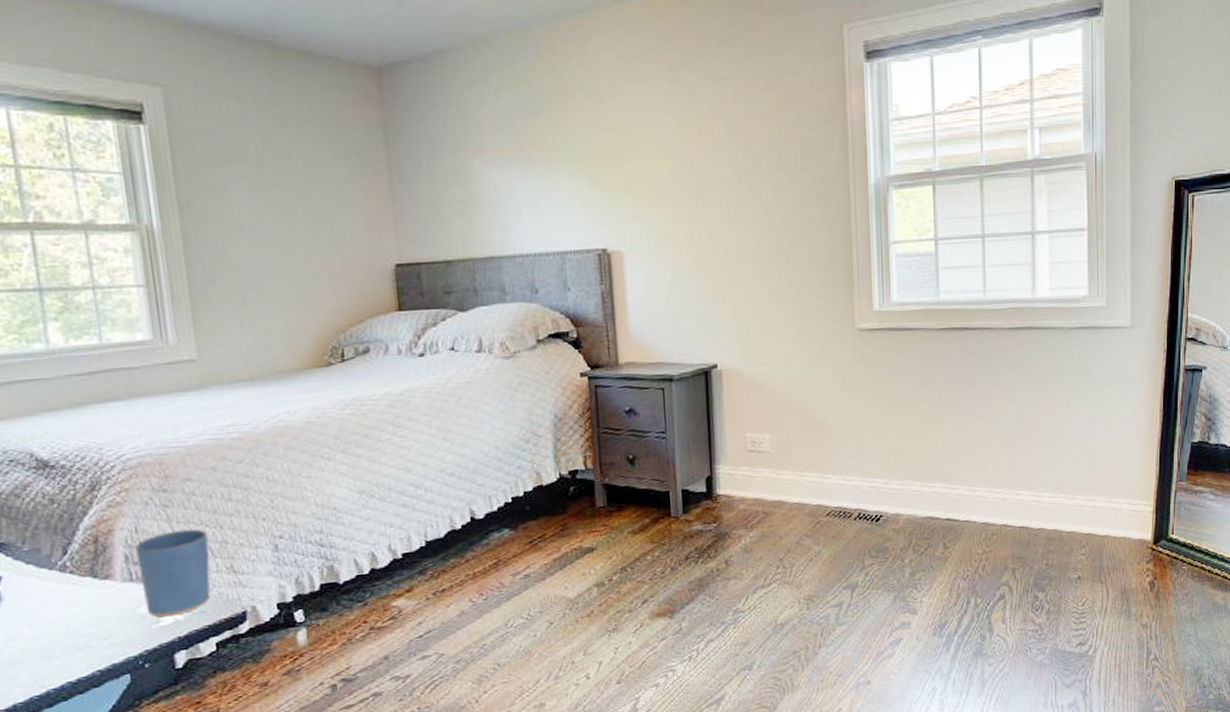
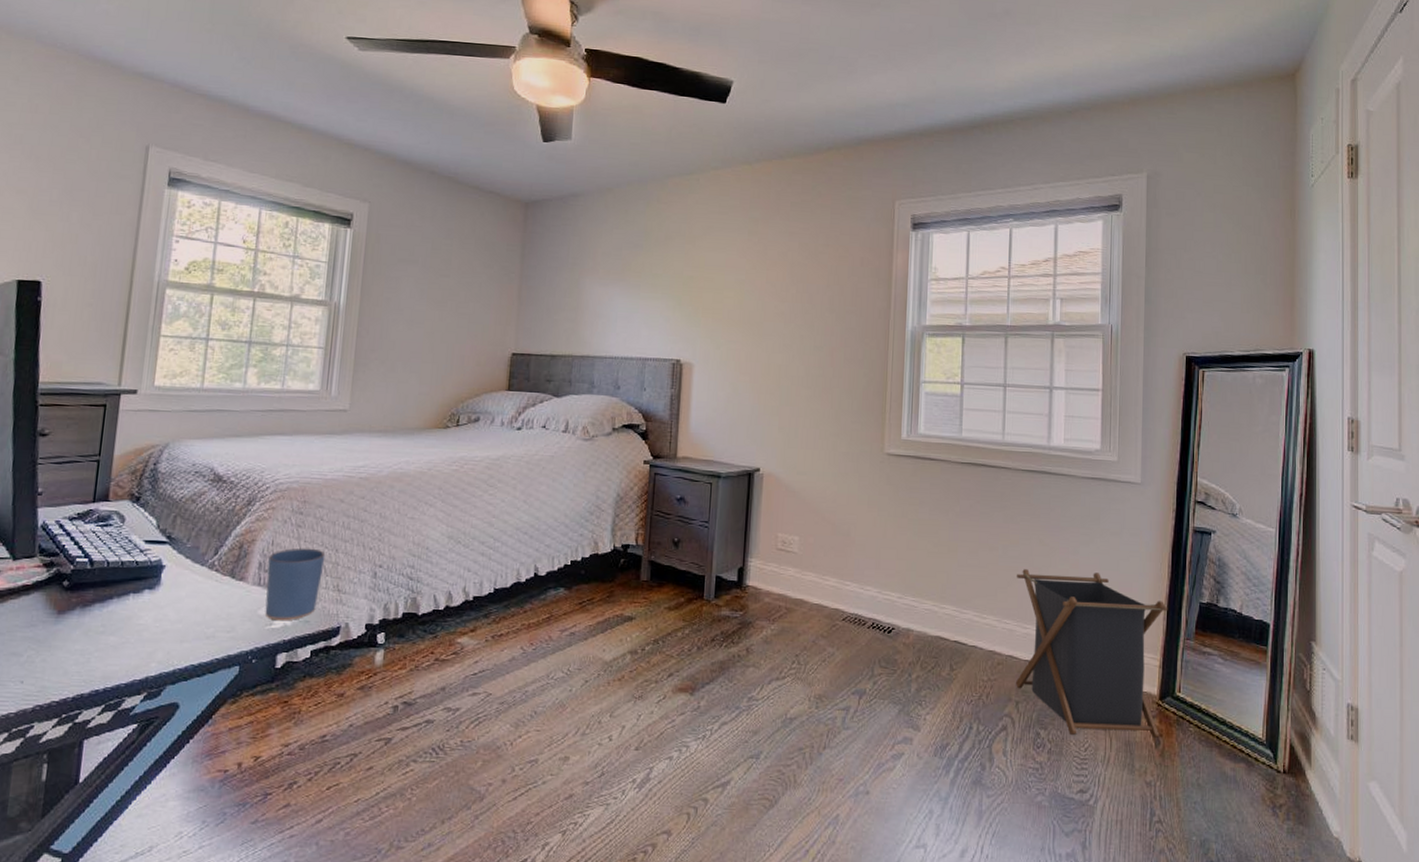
laundry basket: none [1006,427,1161,592] -> present [1016,569,1168,738]

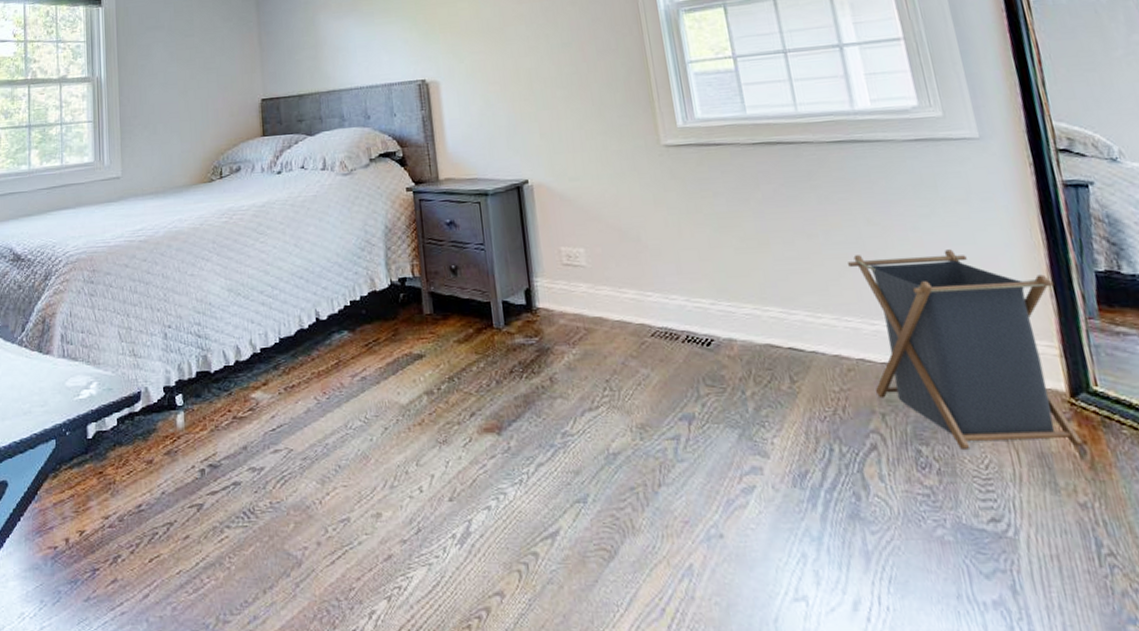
mug: present [265,548,326,621] -> none [69,315,119,391]

